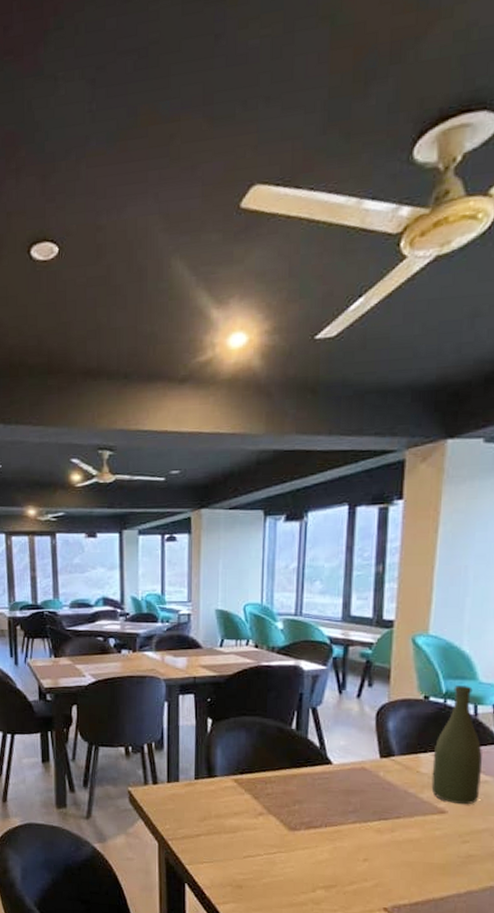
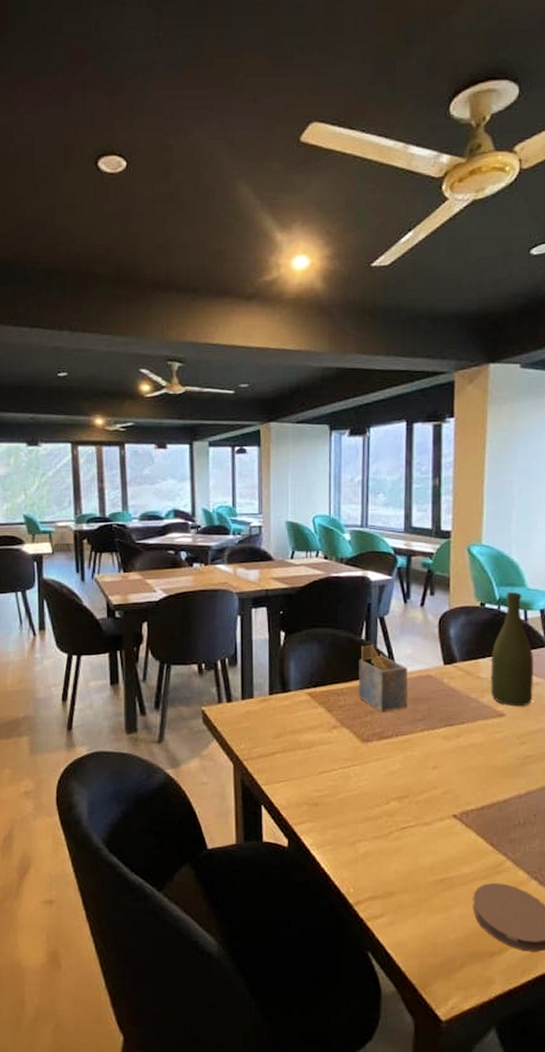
napkin holder: none [287,734,340,803] -> present [359,644,407,712]

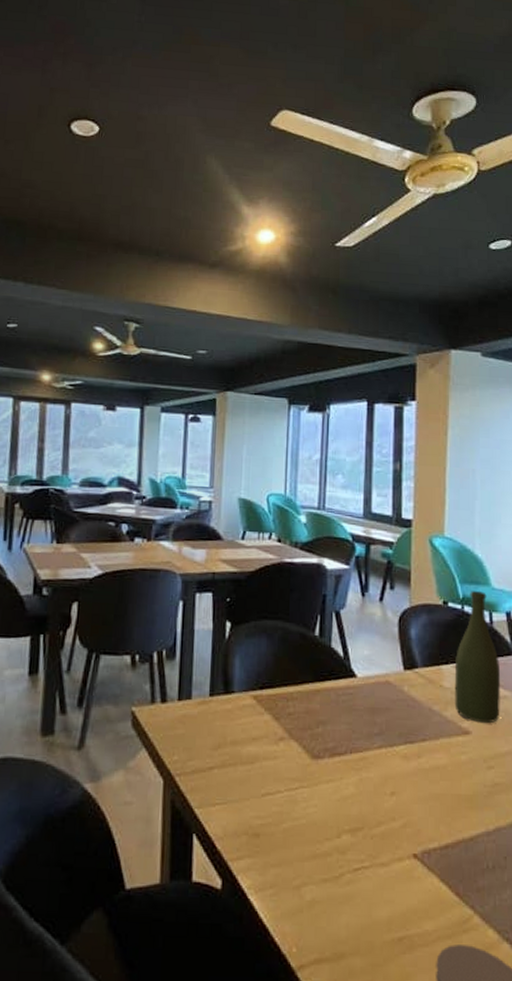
napkin holder: present [359,644,407,712] -> none [310,642,364,724]

